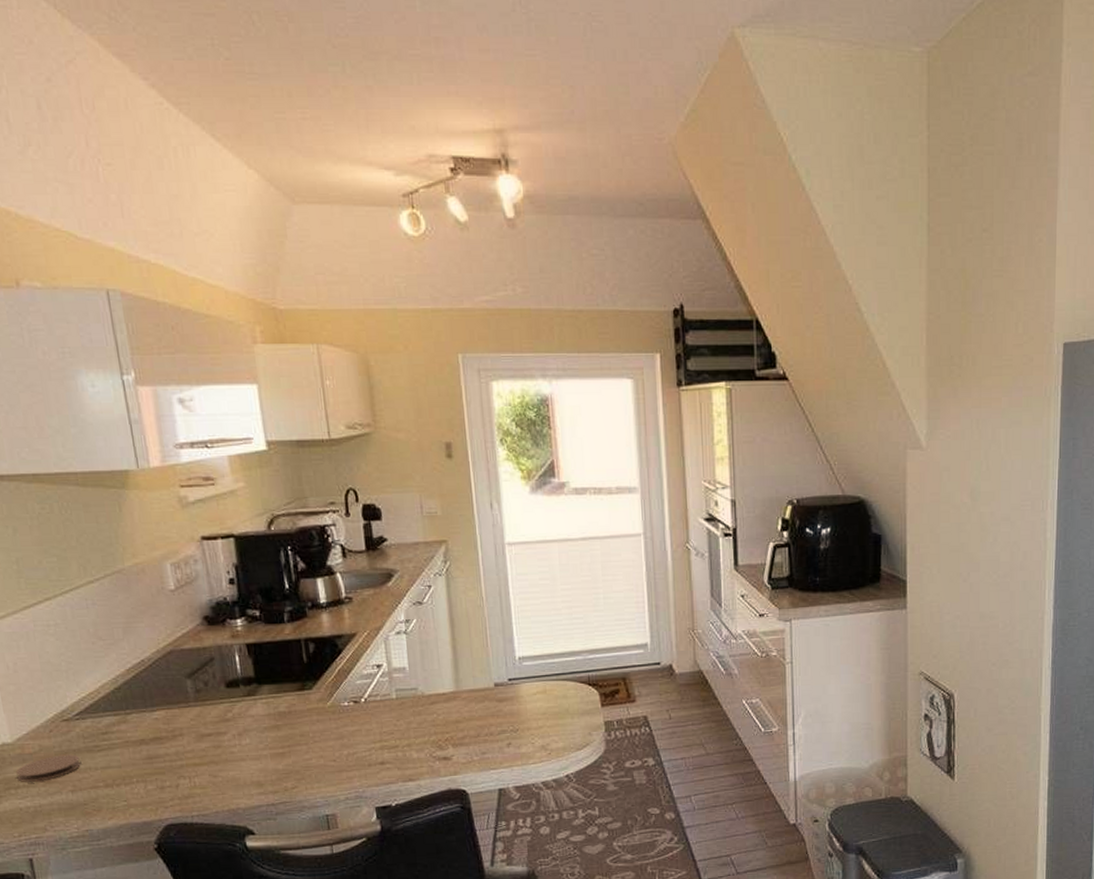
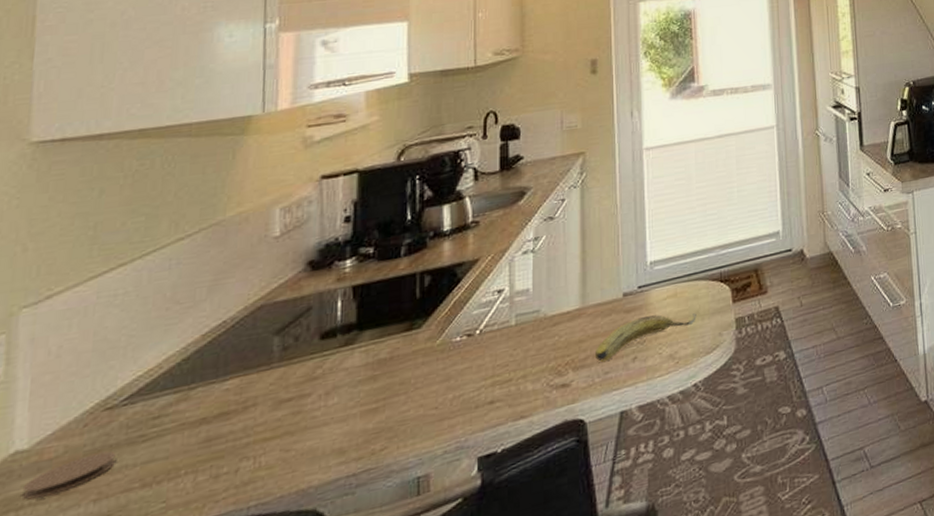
fruit: none [471,708,566,742] -> present [594,313,697,362]

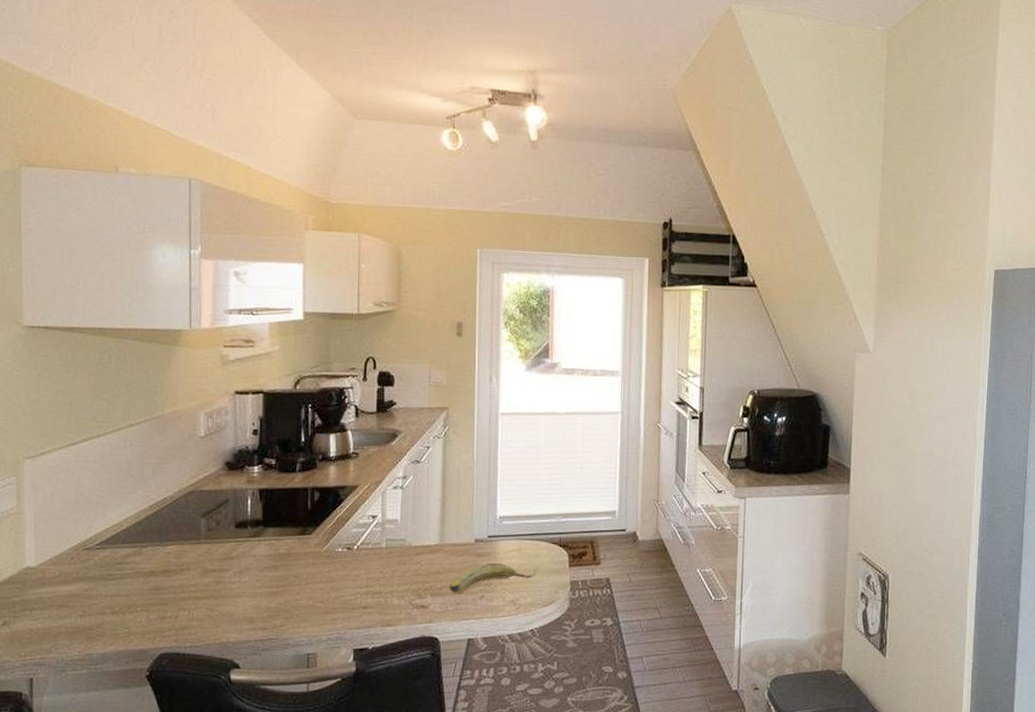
coaster: present [23,451,116,500] -> none [34,581,93,605]

